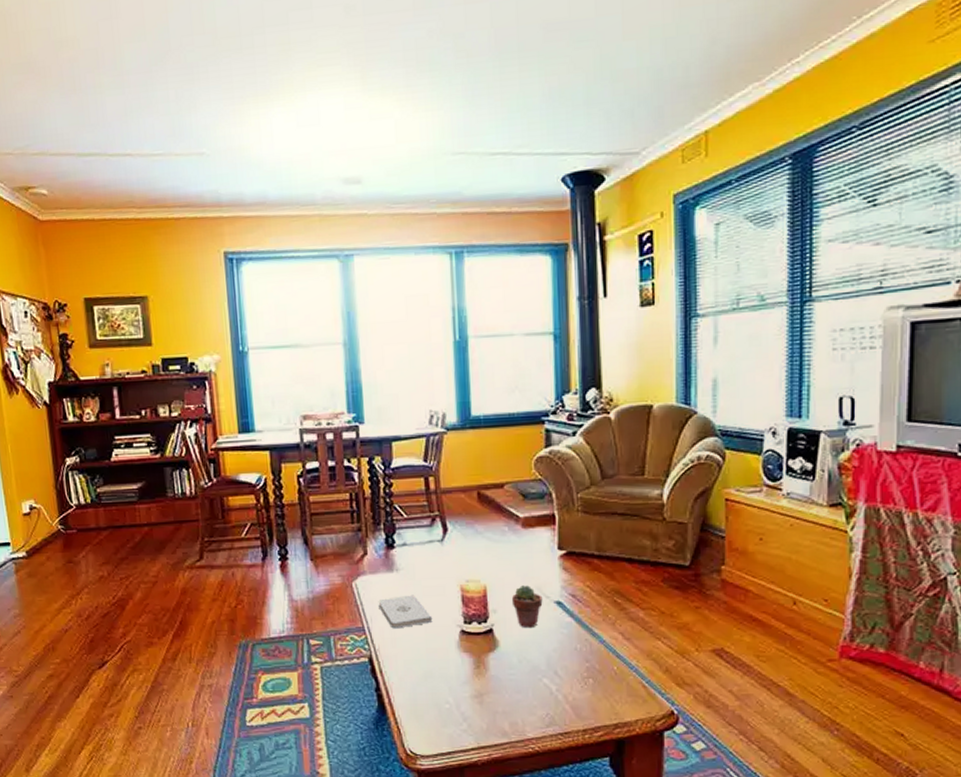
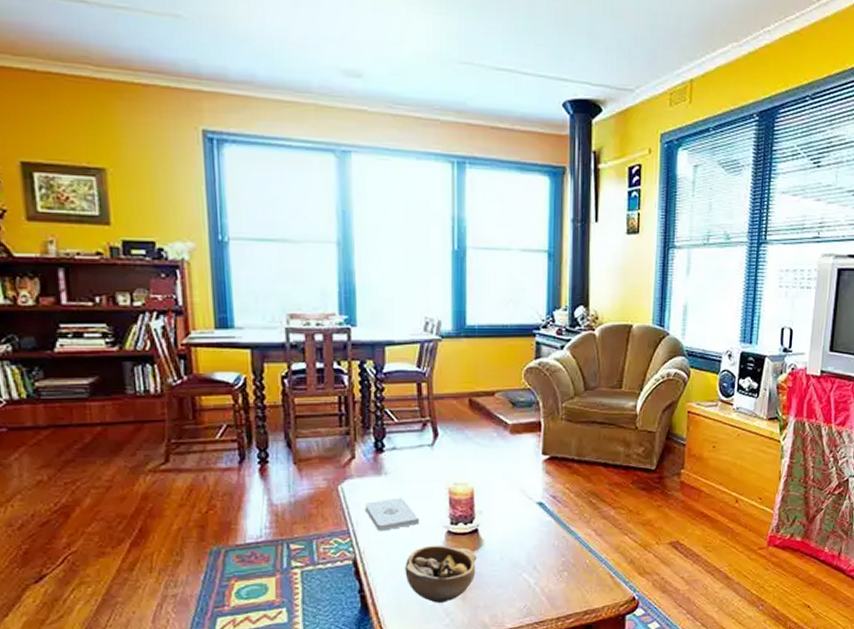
bowl: none [419,644,493,706] -> present [405,545,477,603]
potted succulent: present [511,585,543,627] -> none [497,488,526,527]

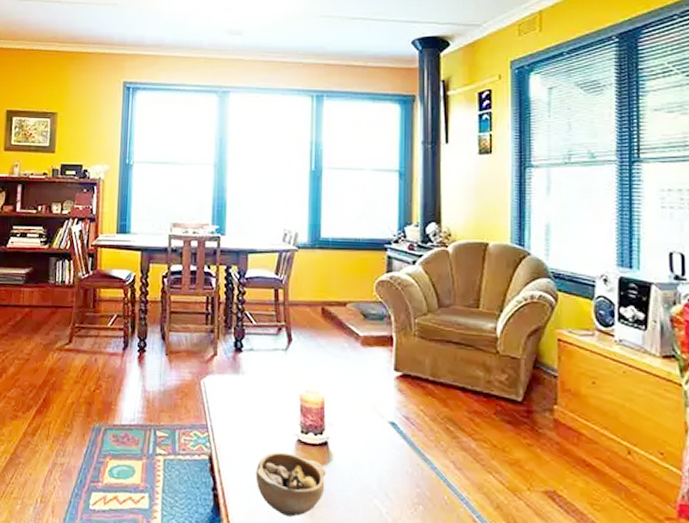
notepad: present [365,497,420,531] -> none [222,398,272,431]

